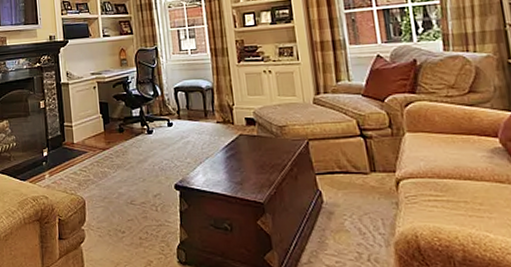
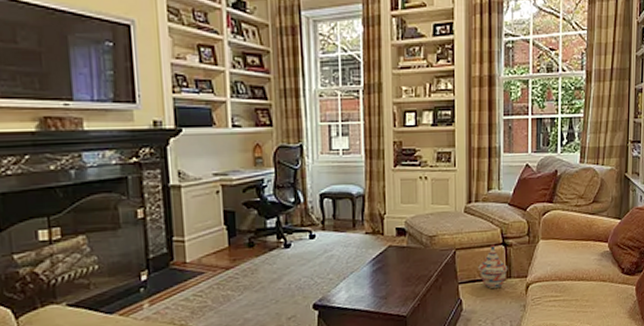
woven basket: none [335,136,371,183] -> present [478,244,508,289]

